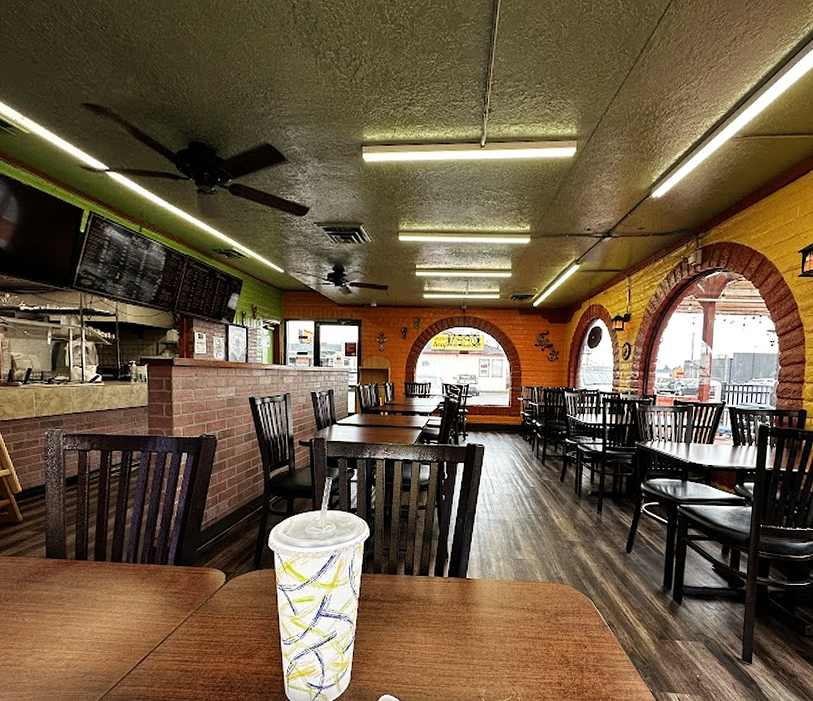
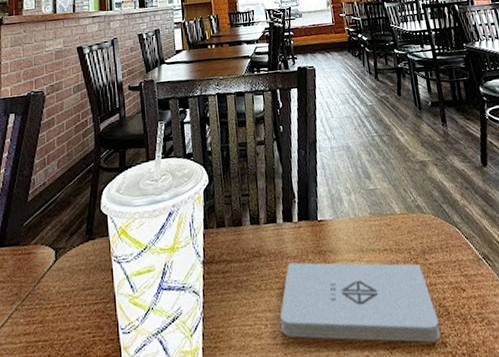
notepad: none [422,609,558,681] -> present [280,262,441,342]

